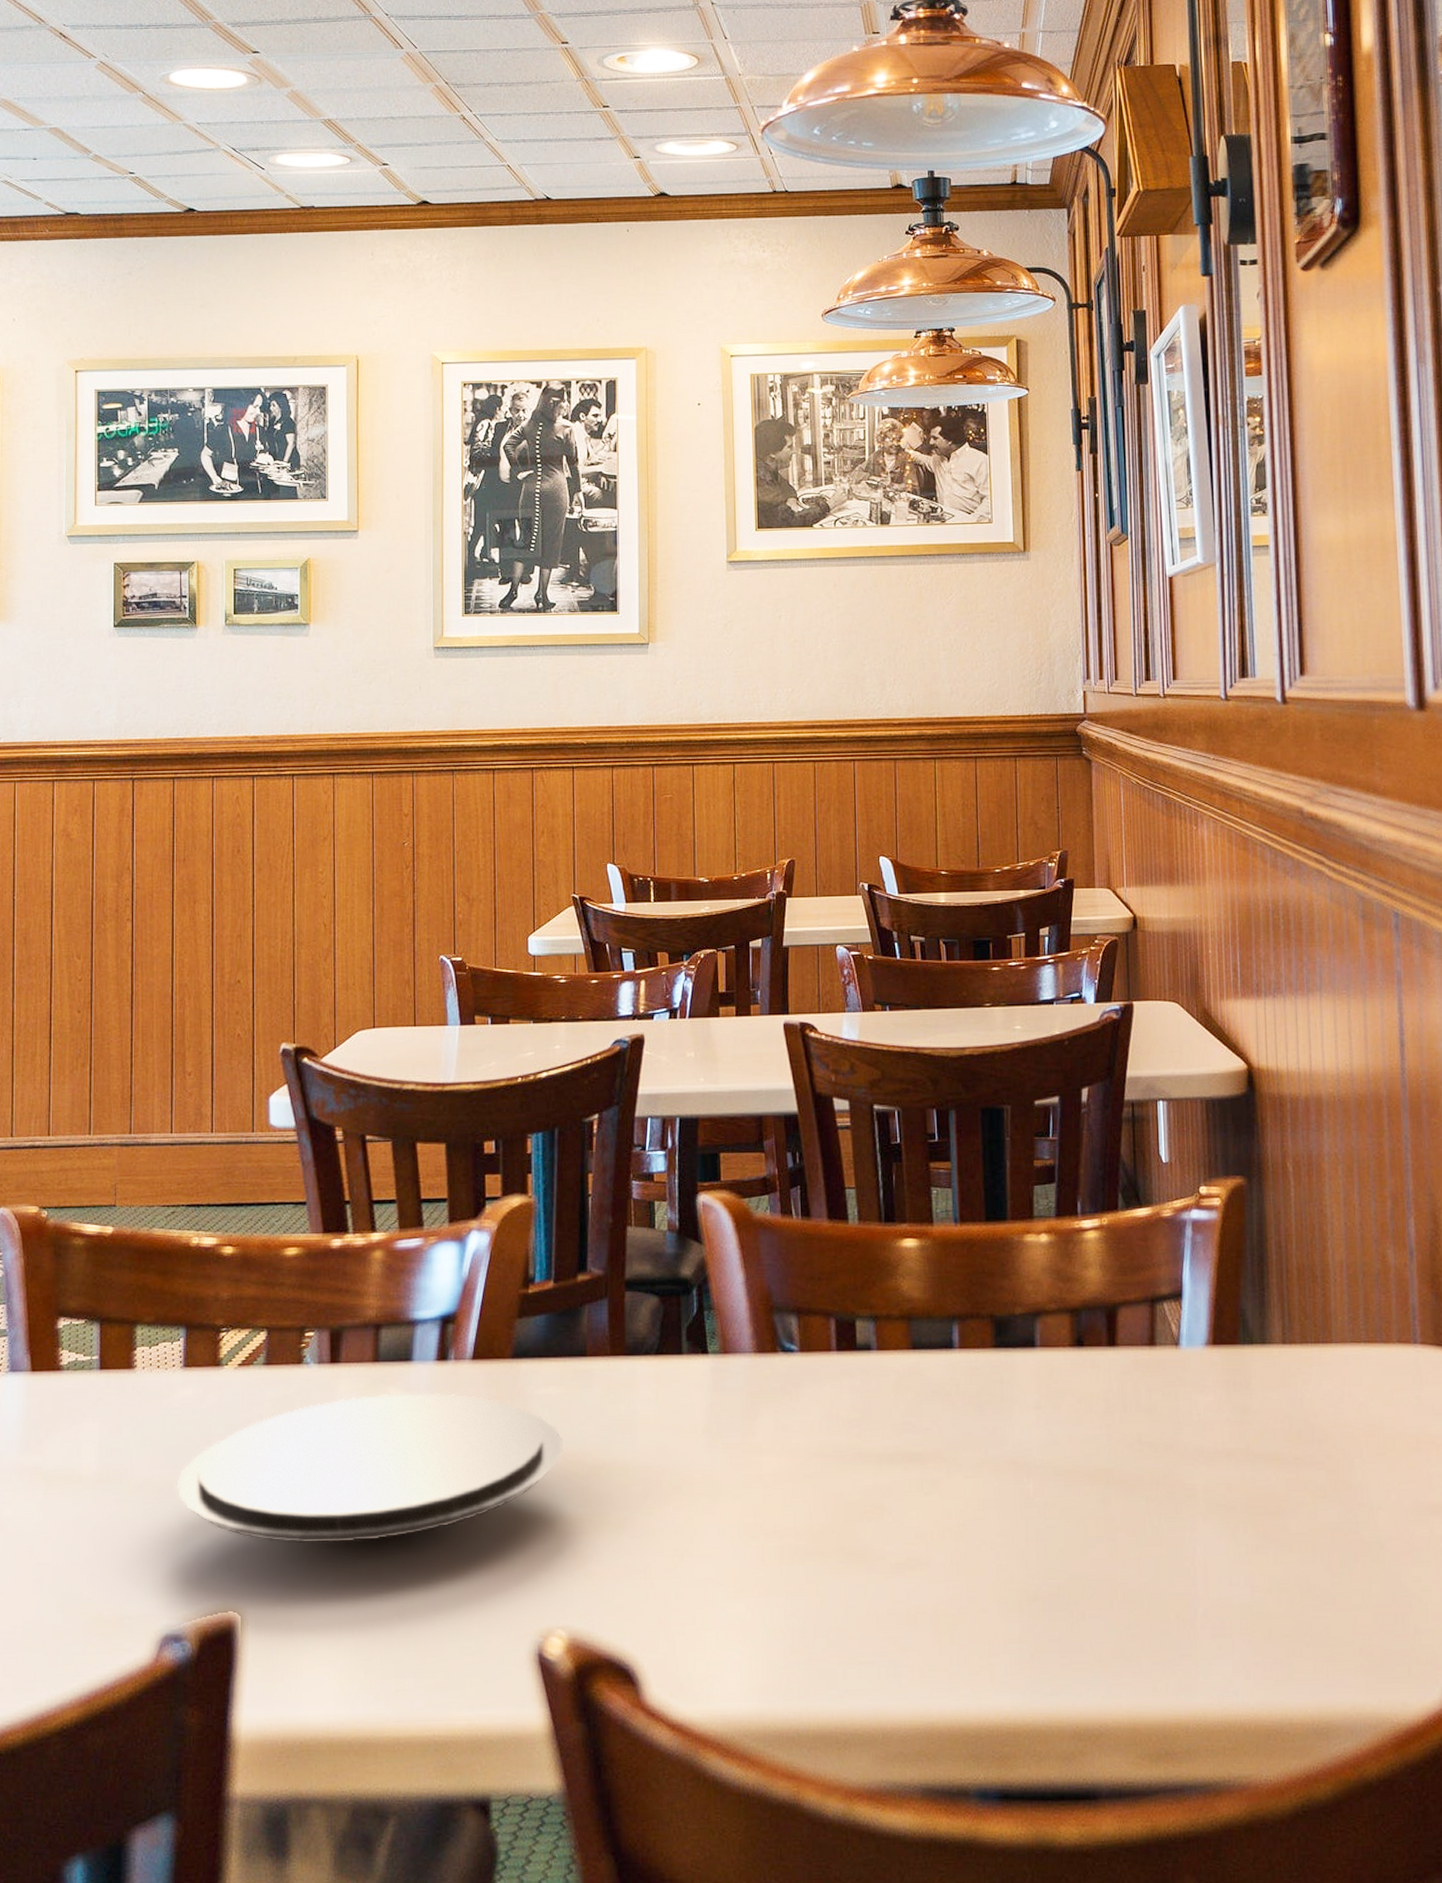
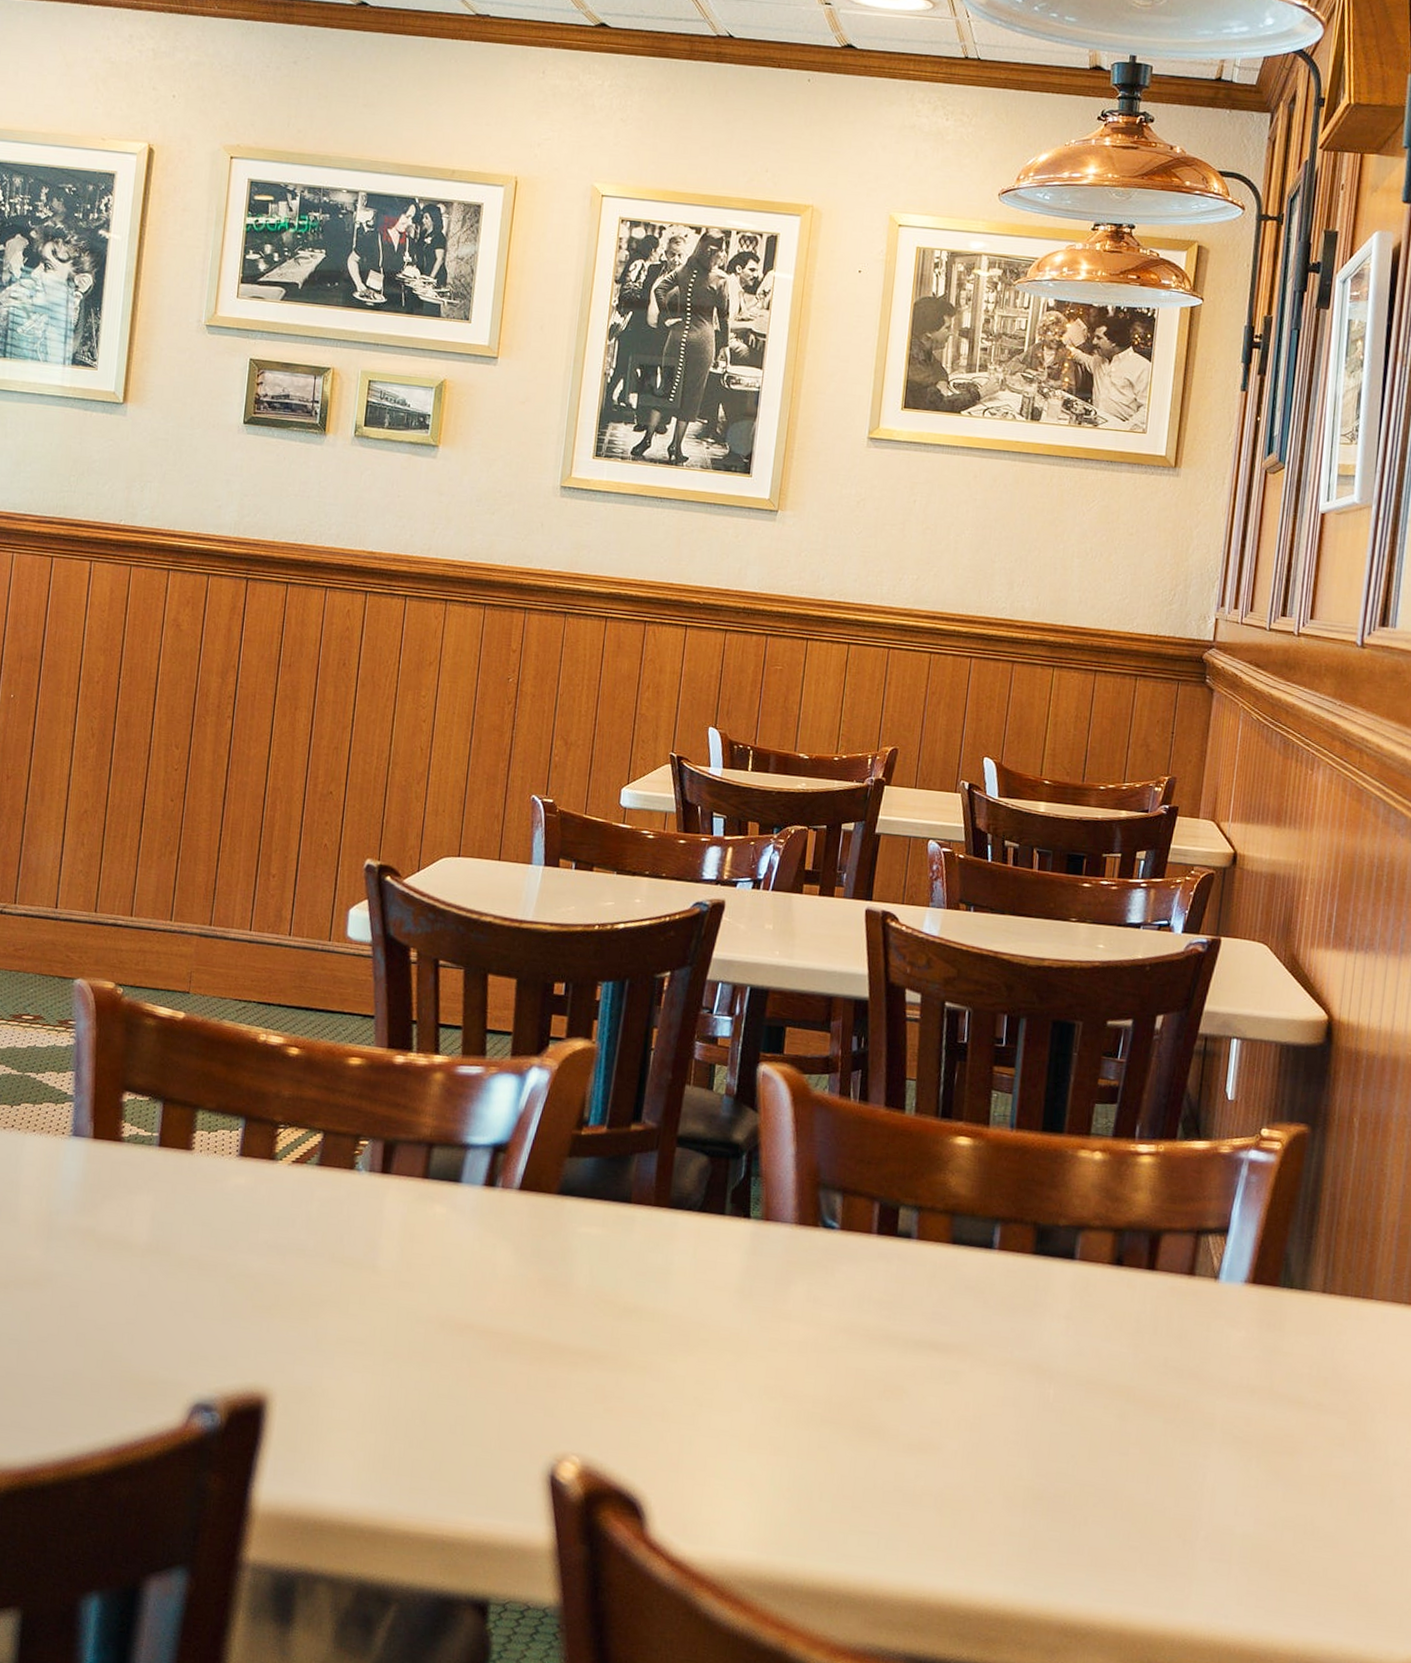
plate: present [176,1392,563,1544] -> none [221,1208,598,1347]

